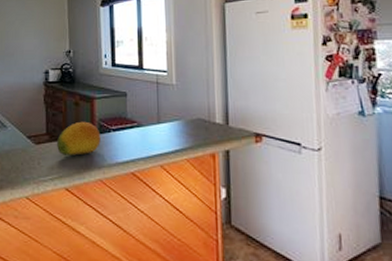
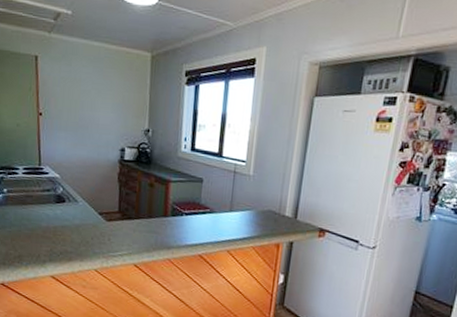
fruit: present [57,121,101,155] -> none [128,202,173,235]

